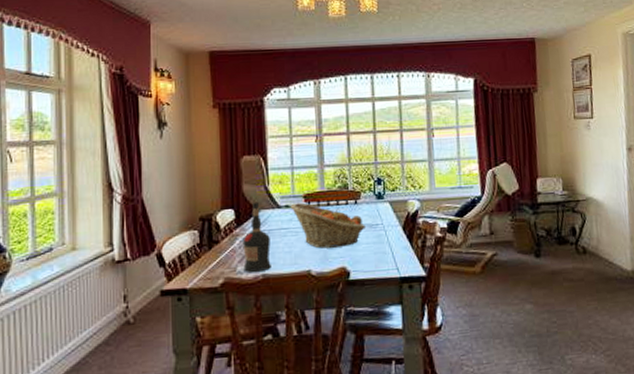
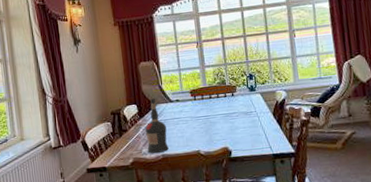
fruit basket: present [290,202,367,249] -> none [180,97,243,133]

